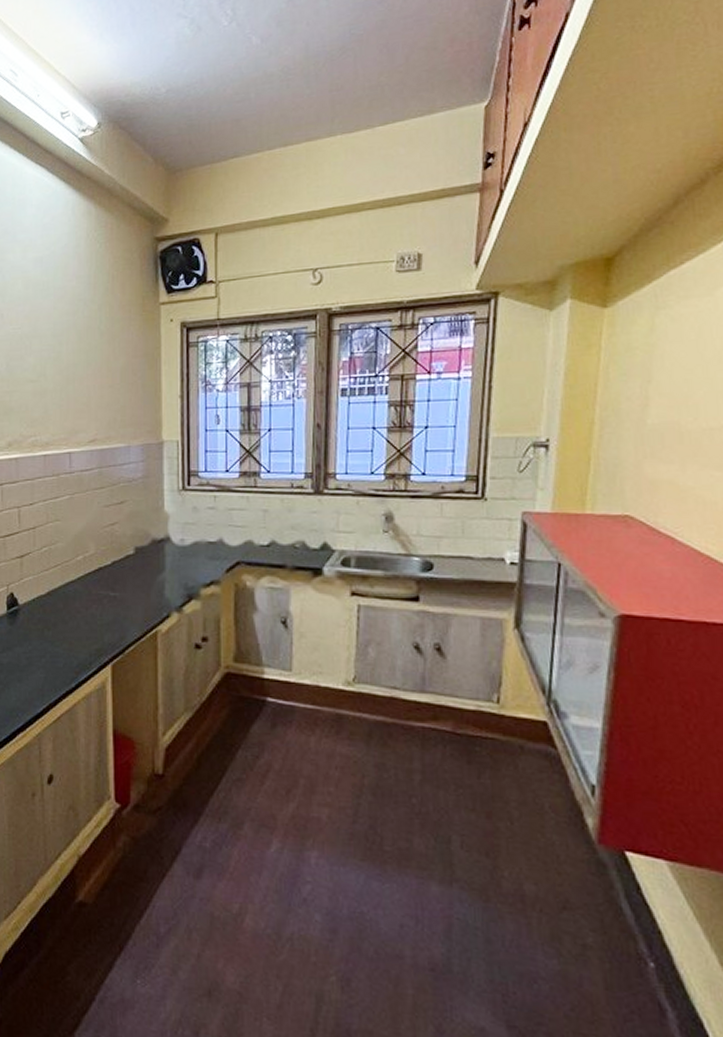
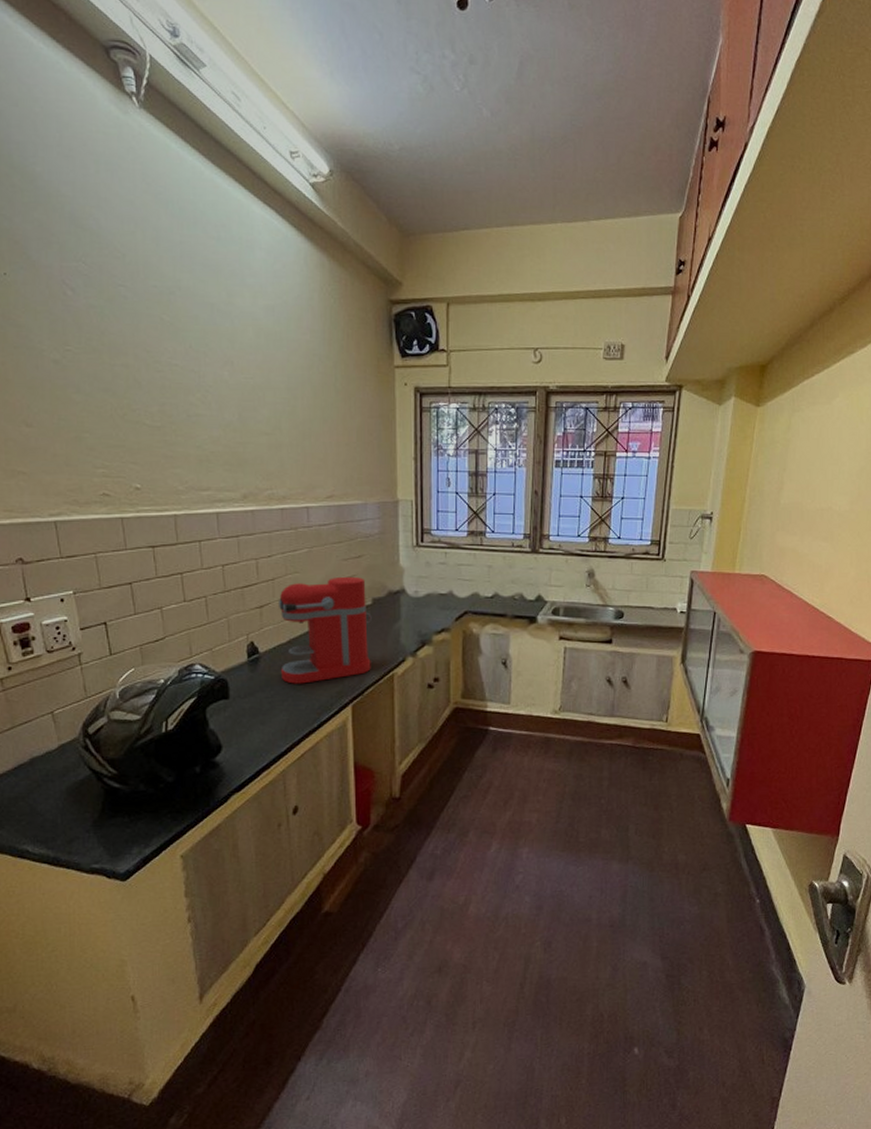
coffee maker: none [39,523,134,639] -> present [279,576,372,684]

